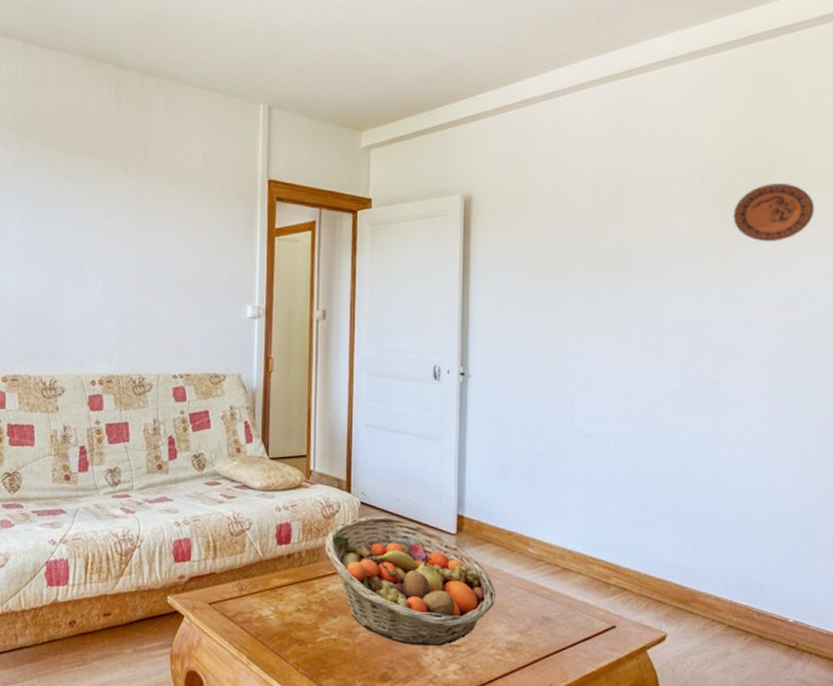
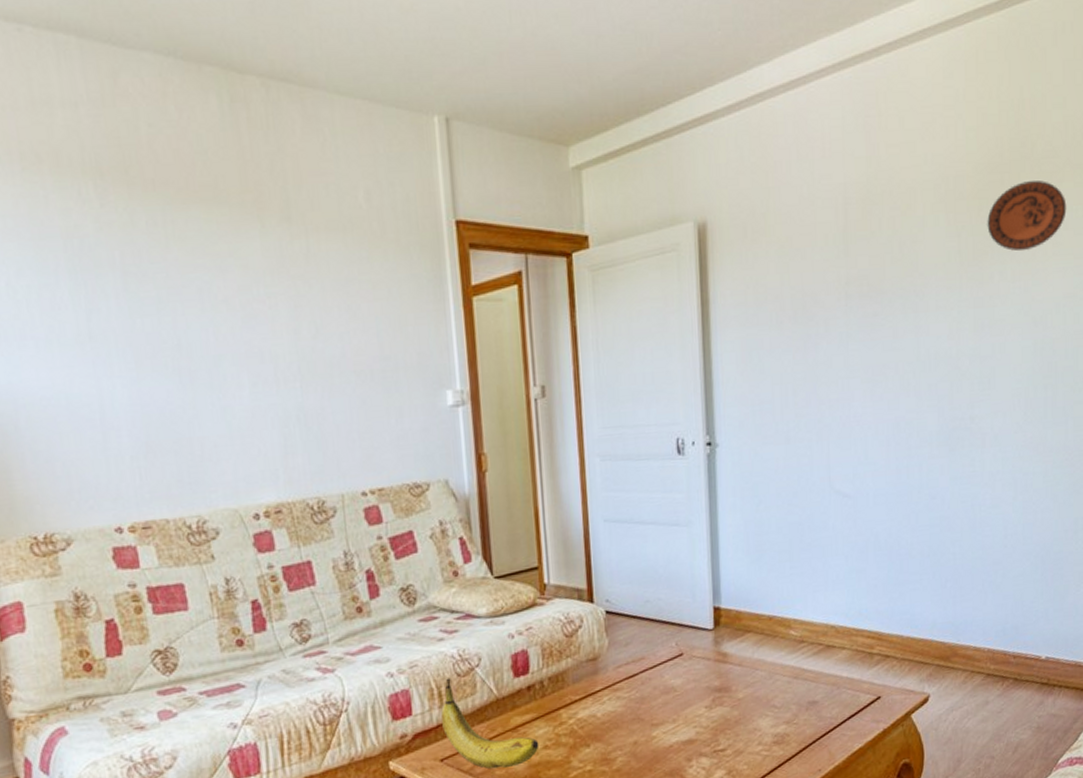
banana: none [213,535,293,622] -> present [440,677,540,769]
fruit basket: present [325,516,495,647] -> none [569,622,759,760]

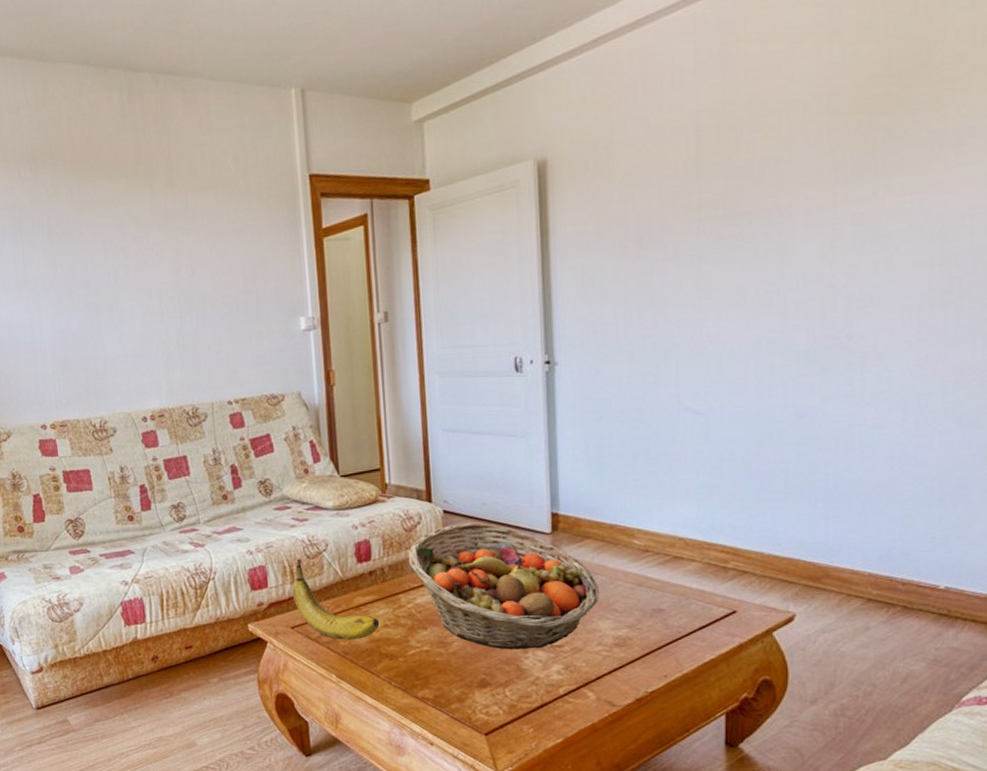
fruit basket: none [569,622,759,760] -> present [408,522,599,650]
decorative plate: present [987,180,1067,252] -> none [869,88,975,164]

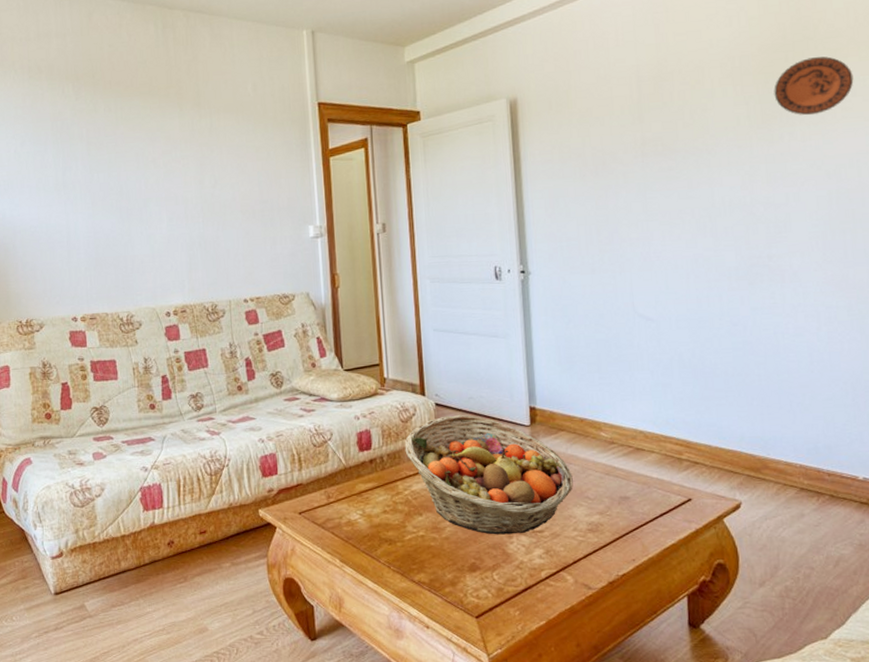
banana: present [292,559,380,641] -> none [300,447,380,526]
decorative plate: none [869,88,975,164] -> present [774,56,854,116]

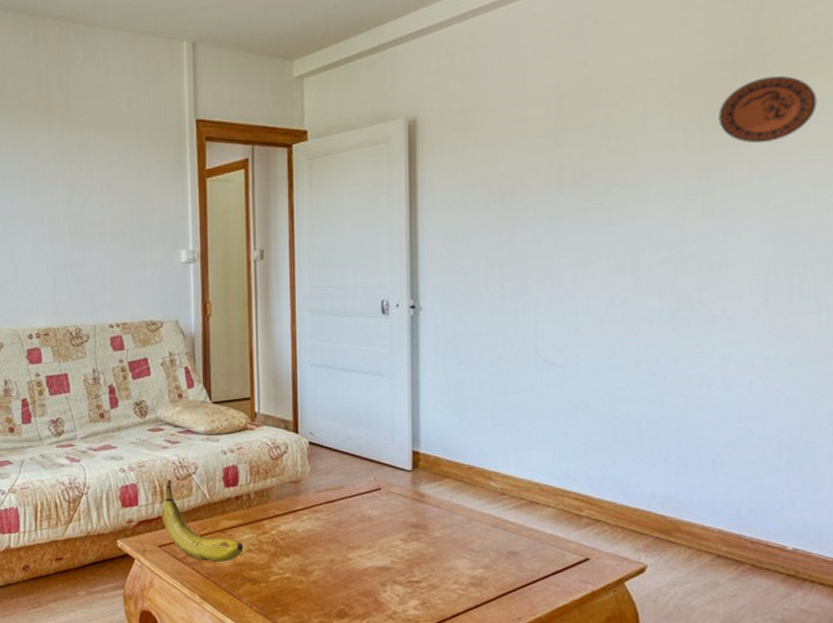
banana: none [300,447,380,526] -> present [161,479,244,563]
fruit basket: present [404,415,573,535] -> none [274,455,456,583]

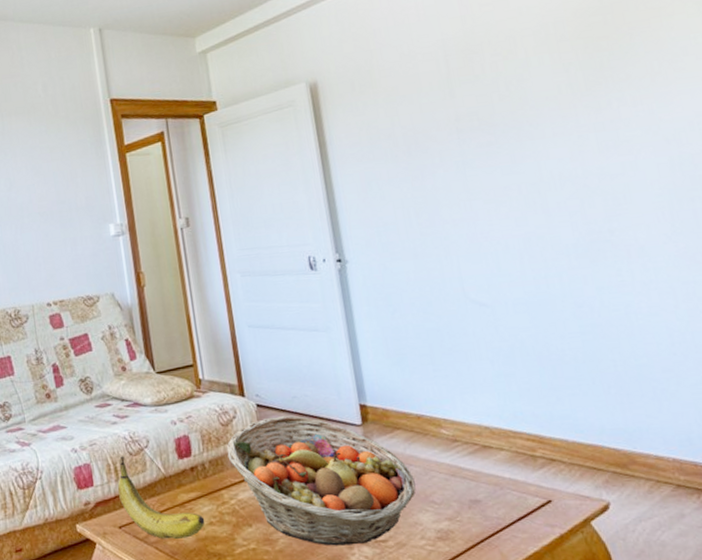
fruit basket: none [274,455,456,583] -> present [227,415,416,546]
decorative plate: present [718,76,817,144] -> none [595,16,684,79]

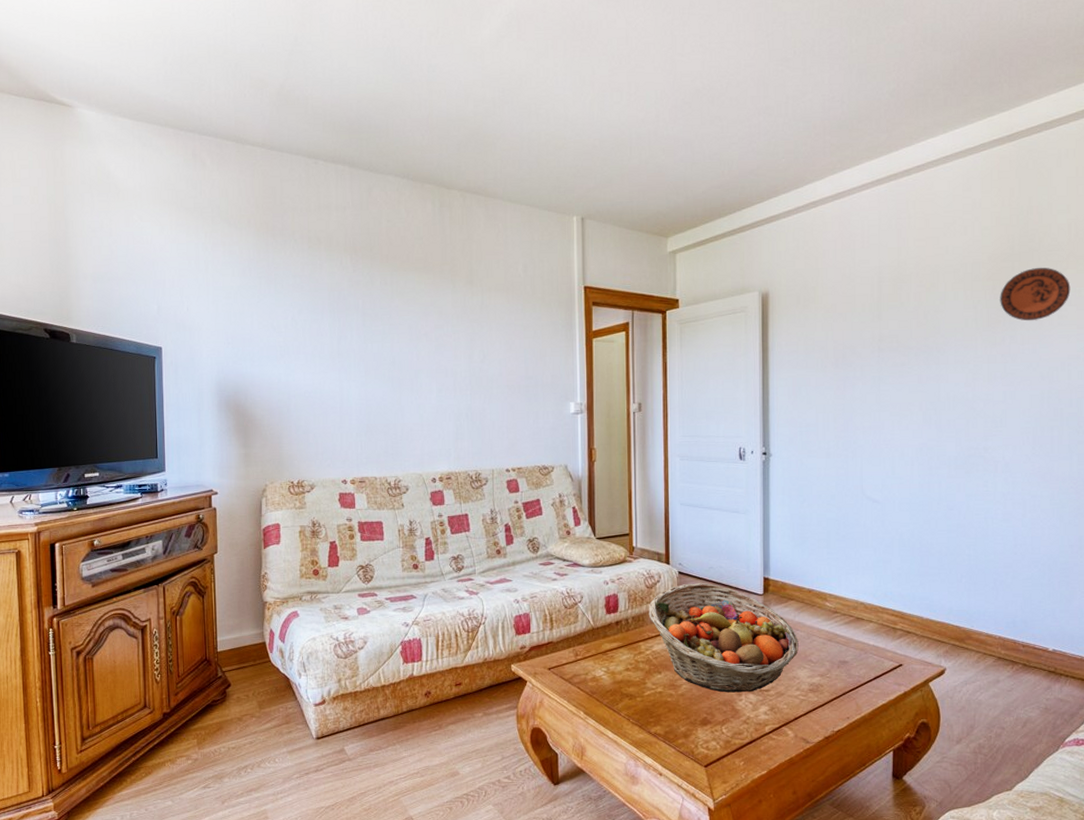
banana: present [117,456,205,540] -> none [550,608,623,682]
decorative plate: none [595,16,684,79] -> present [1000,268,1071,321]

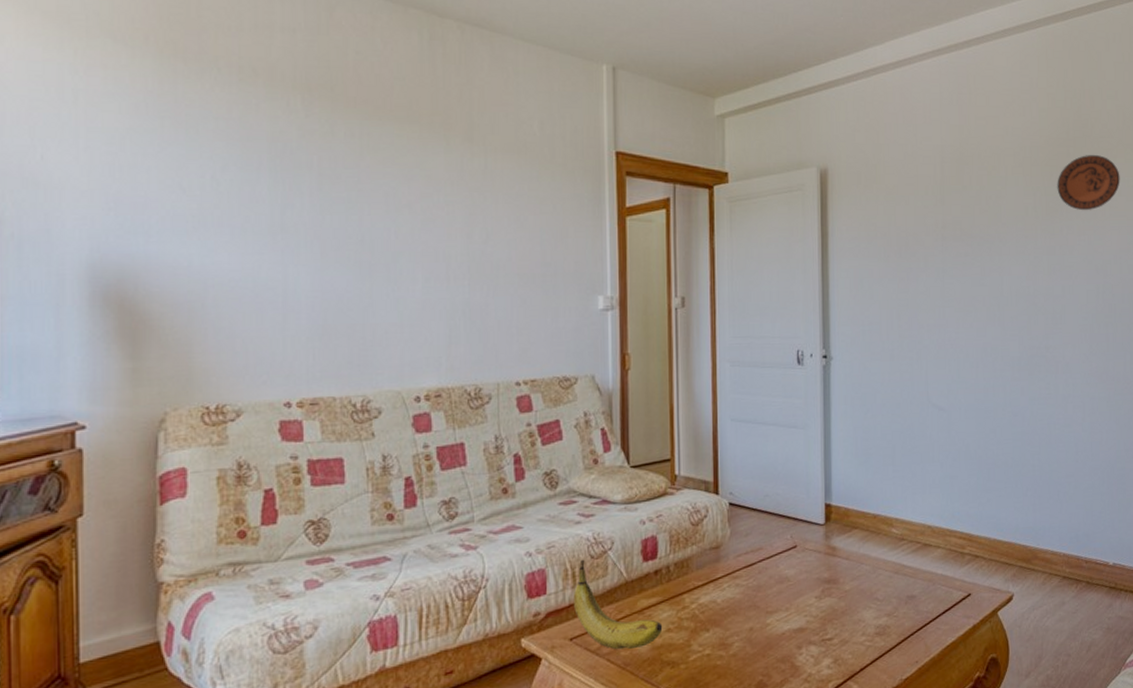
banana: none [550,608,623,682] -> present [573,559,663,650]
fruit basket: present [648,583,799,693] -> none [694,514,864,647]

